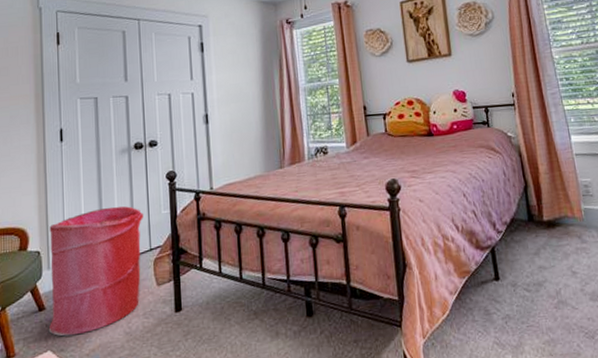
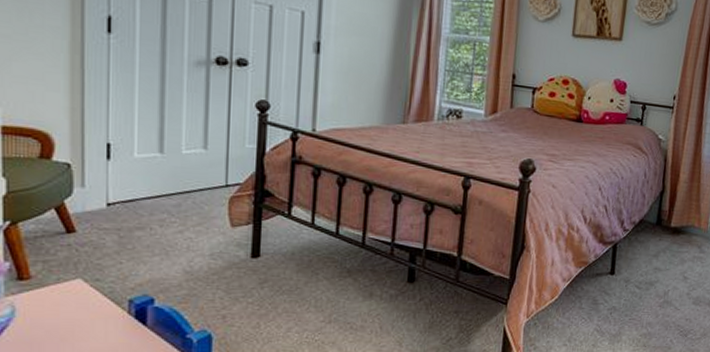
laundry hamper: present [48,206,143,337] -> none [79,127,220,266]

